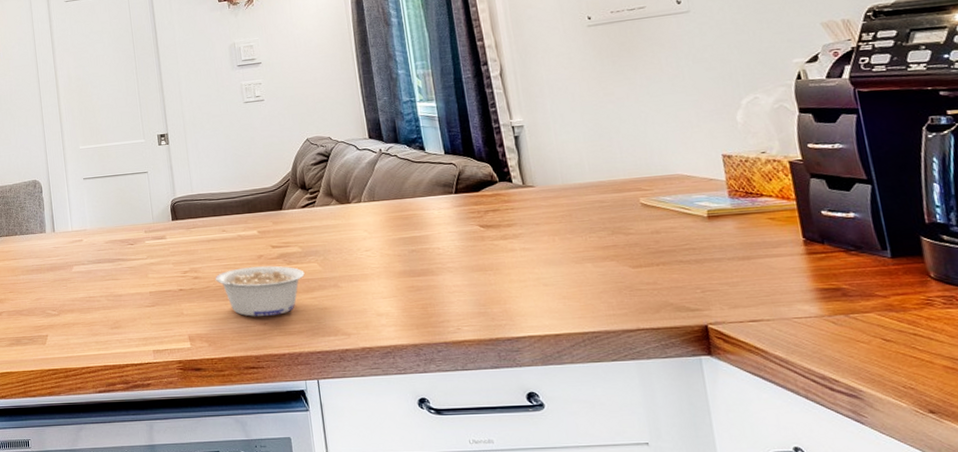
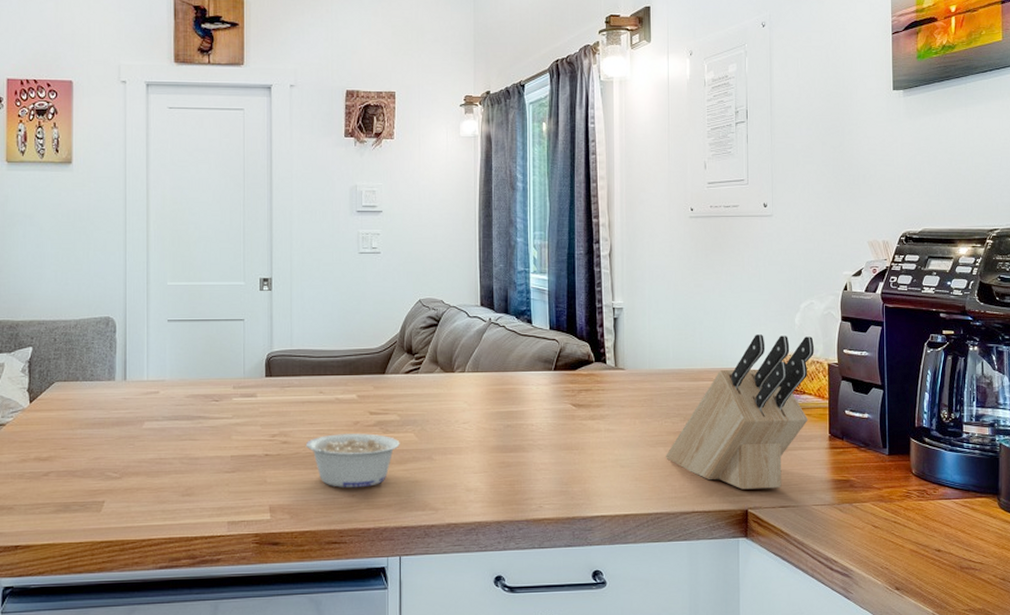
knife block: none [596,134,772,304] -> present [666,335,814,490]

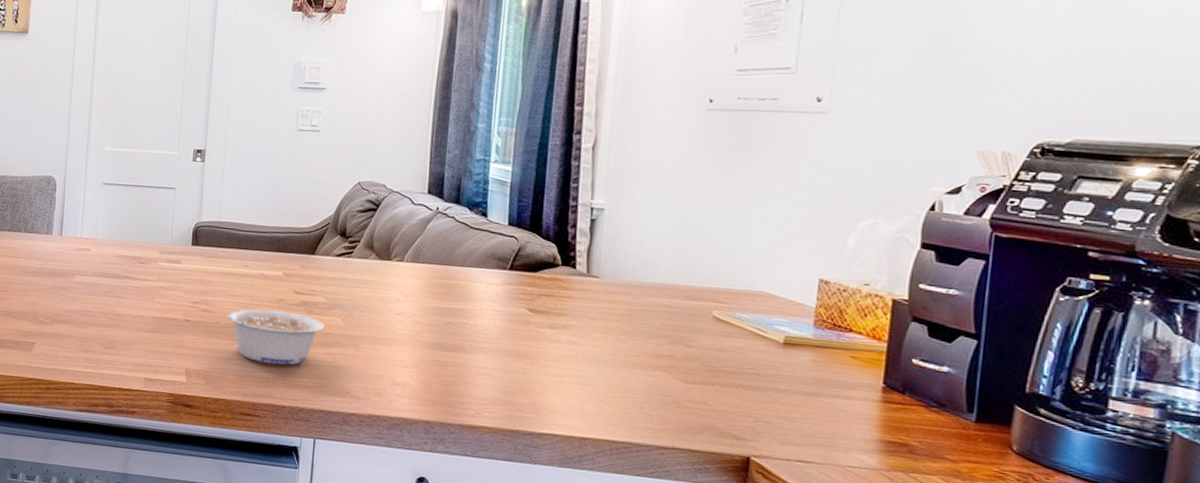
knife block: present [666,335,814,490] -> none [643,254,874,439]

